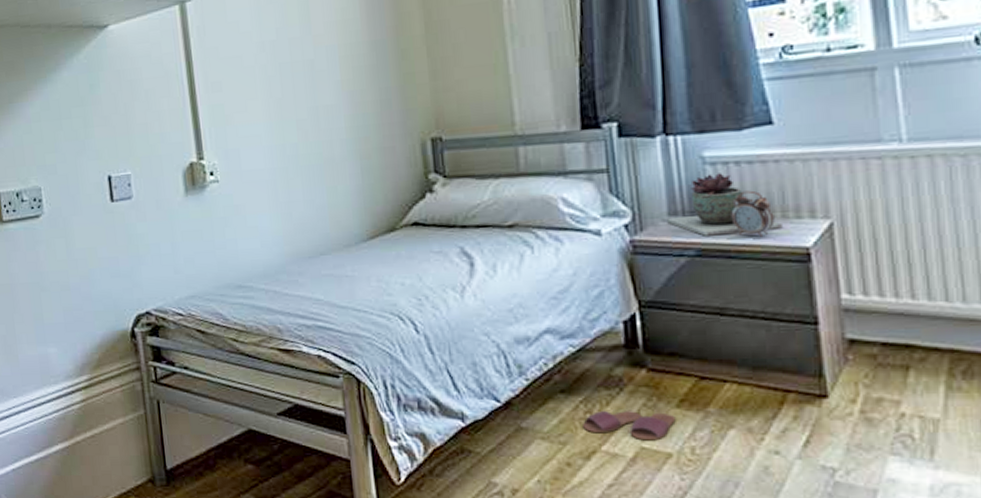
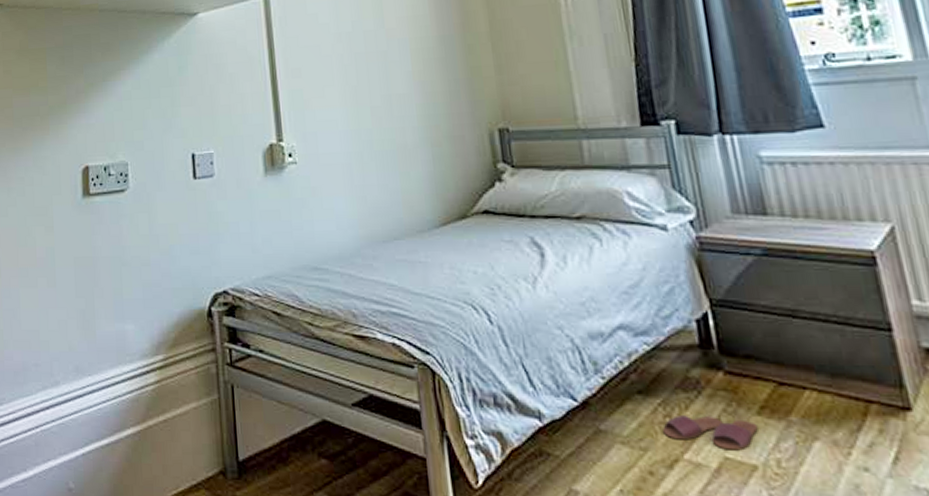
succulent plant: present [667,173,783,236] -> none [730,173,845,235]
alarm clock: present [731,190,775,238] -> none [792,191,837,239]

